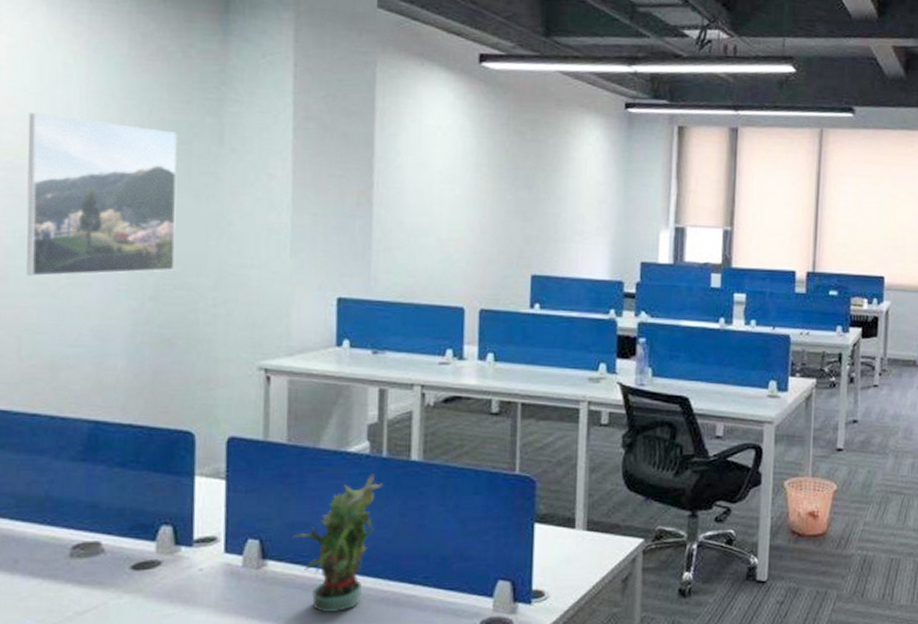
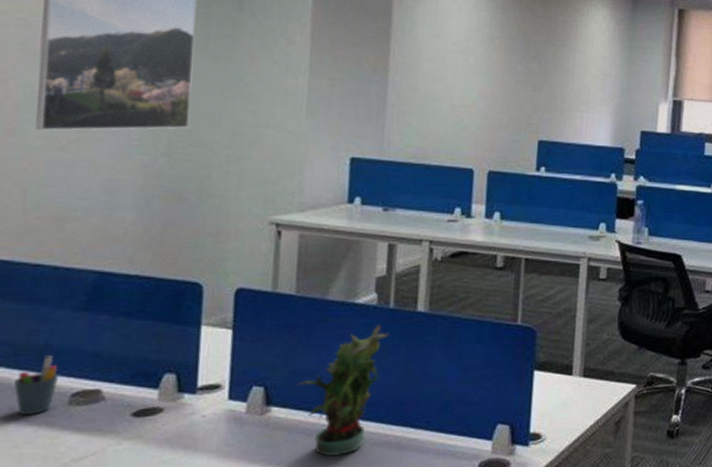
pen holder: none [18,507,60,567] -> present [14,355,59,415]

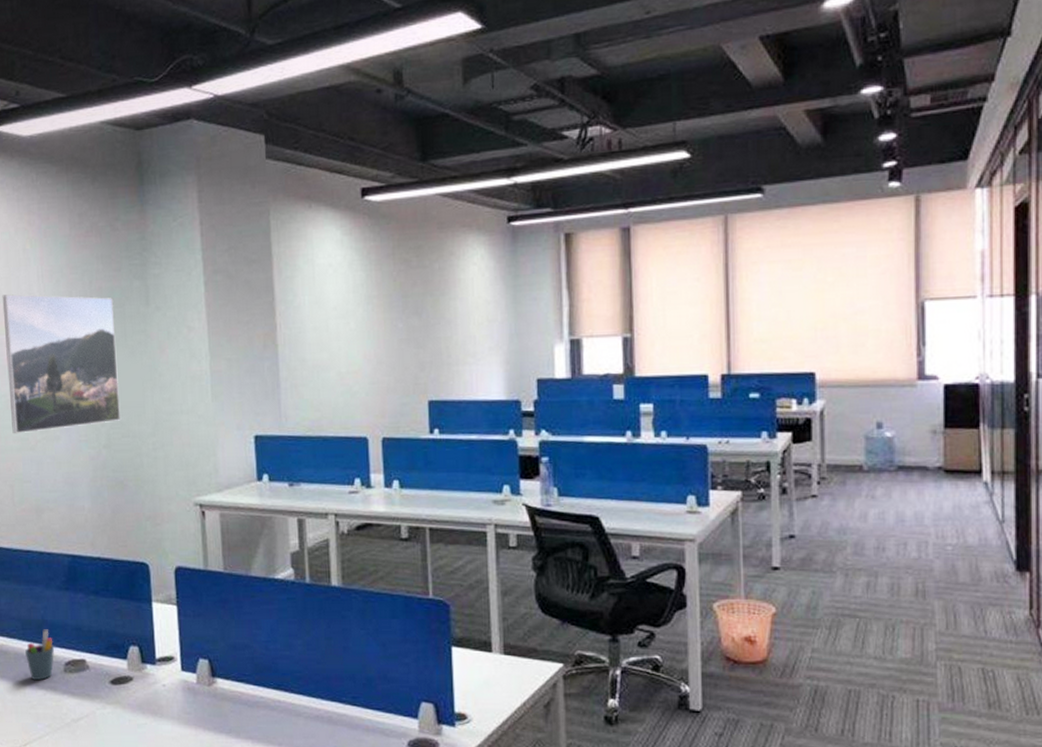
potted plant: present [297,324,389,457] -> none [235,599,308,728]

